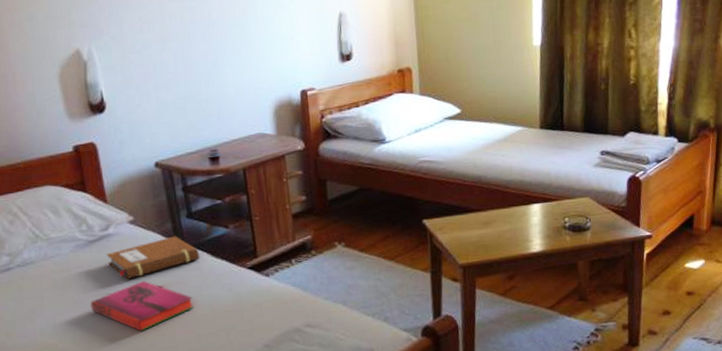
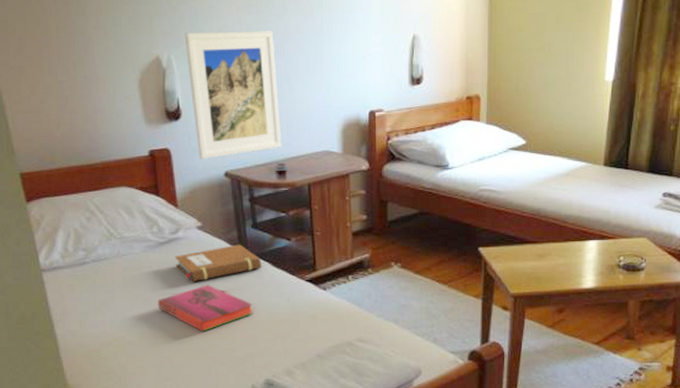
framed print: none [104,17,213,151] -> present [184,31,282,159]

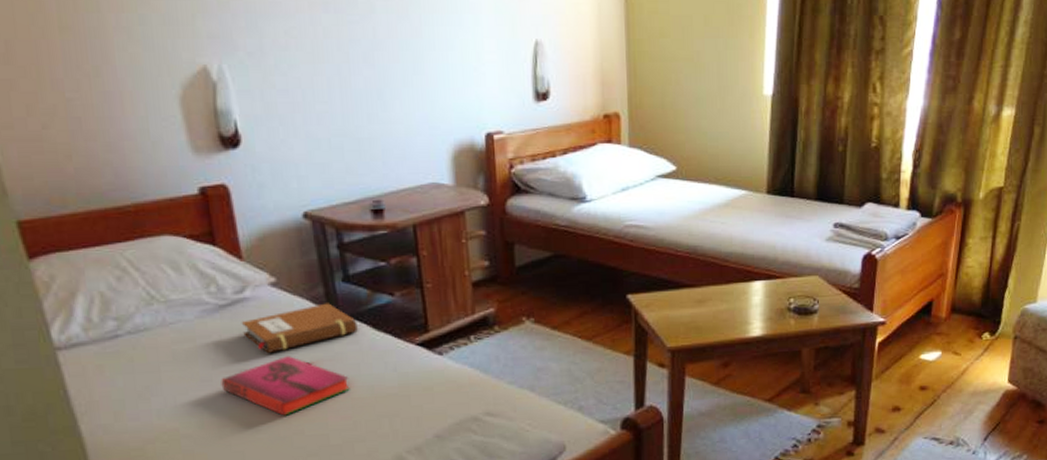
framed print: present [184,31,282,159] -> none [239,34,377,197]

